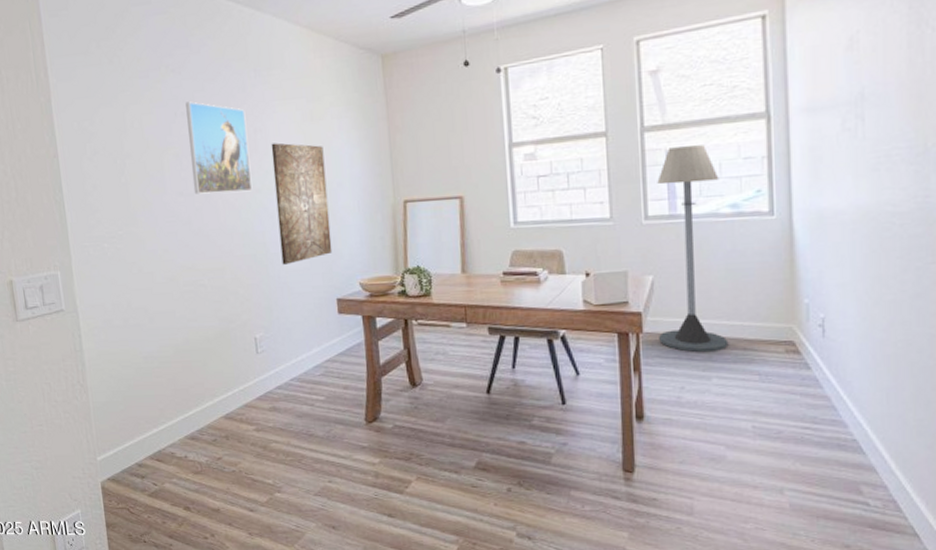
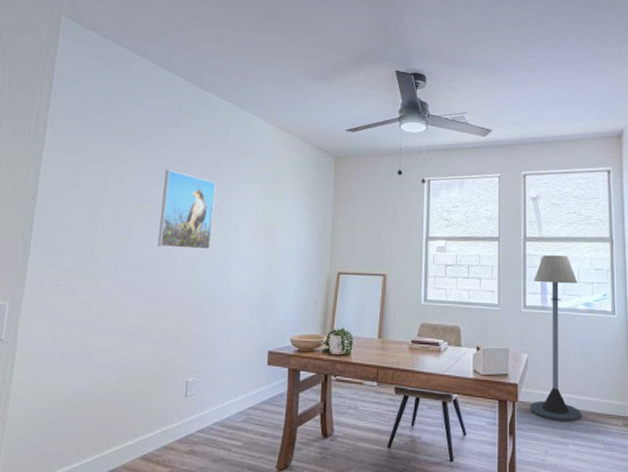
wall art: present [271,143,333,265] -> none [225,212,277,317]

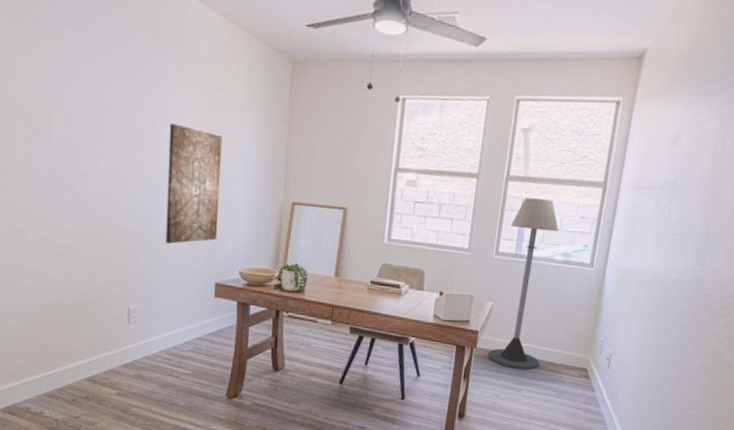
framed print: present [157,170,216,250] -> none [81,62,147,167]
wall art: none [225,212,277,317] -> present [165,123,222,244]

